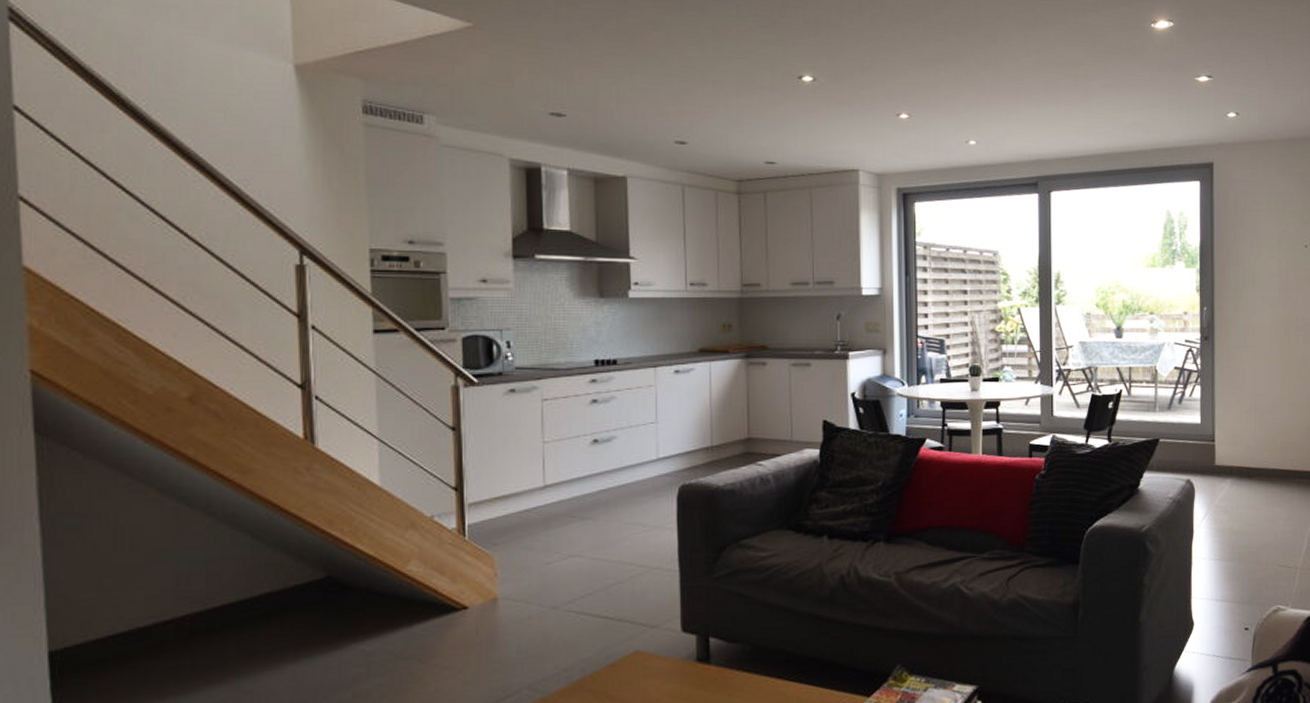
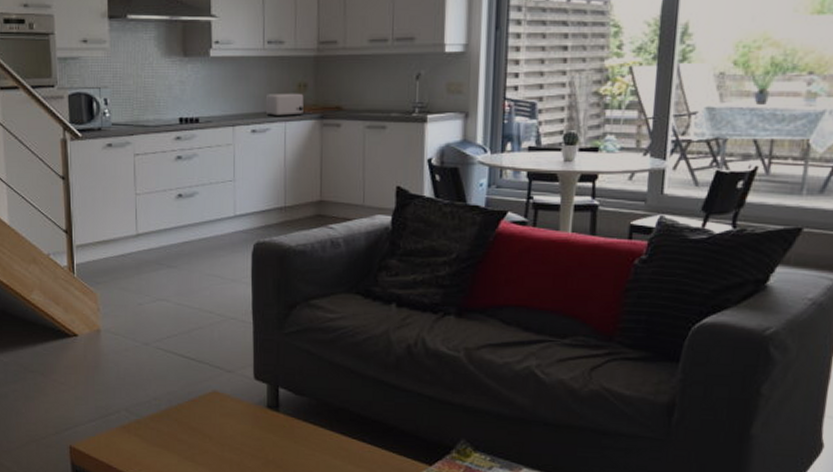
toaster: none [688,333,728,357] -> present [265,93,304,117]

